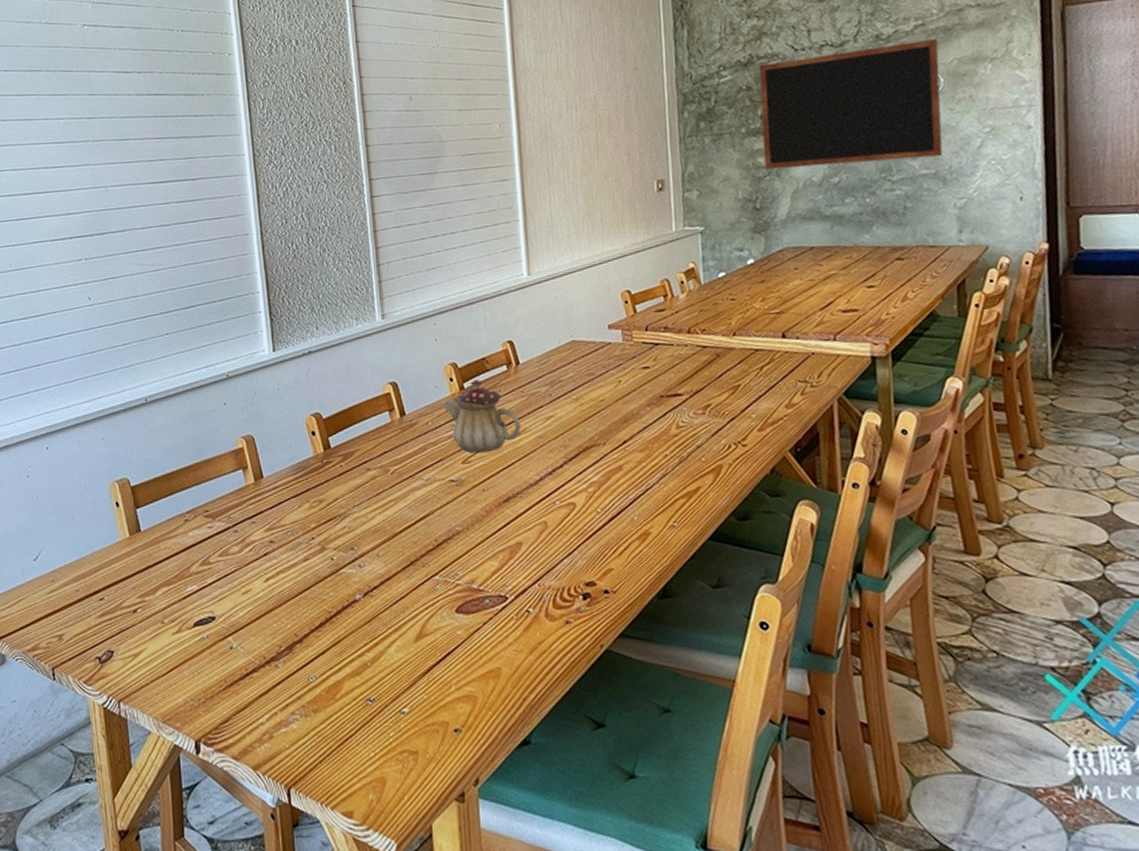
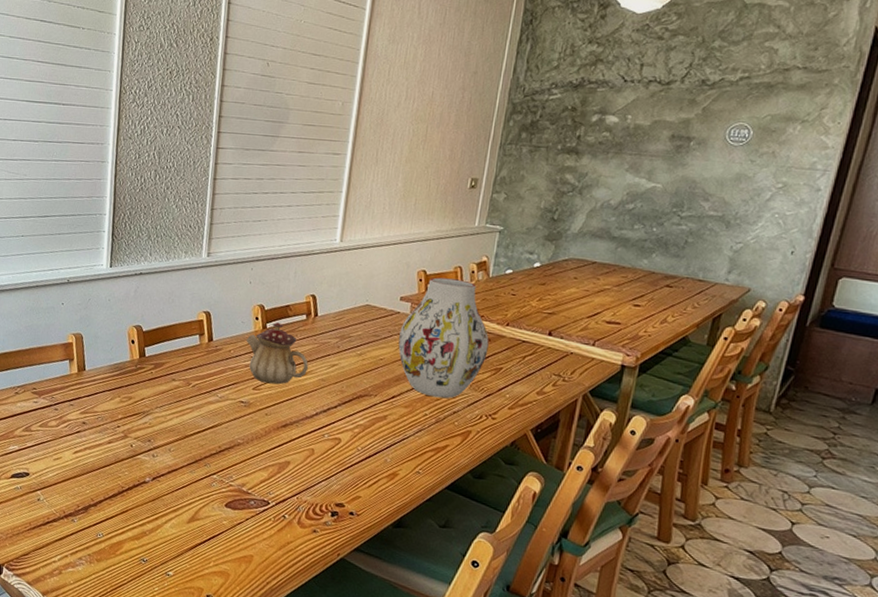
vase: none [615,293,720,434] -> present [398,277,489,399]
chalkboard: present [758,39,943,170] -> none [570,89,757,202]

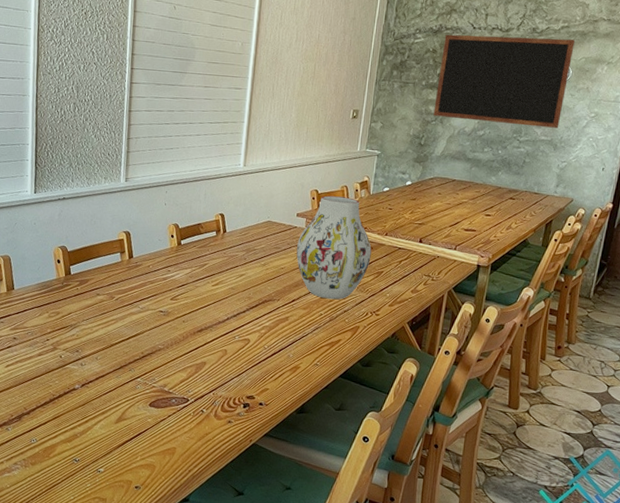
teapot: present [246,322,308,384] -> none [163,239,219,294]
chalkboard: none [570,89,757,202] -> present [433,34,575,128]

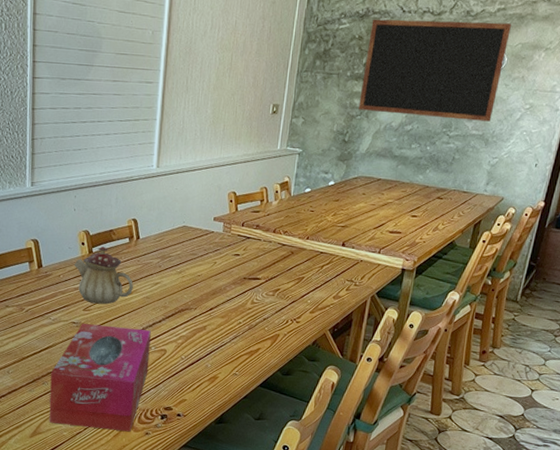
tissue box: none [134,312,235,420] -> present [49,324,151,432]
teapot: none [163,239,219,294] -> present [74,246,133,304]
vase: present [296,195,372,300] -> none [213,198,292,308]

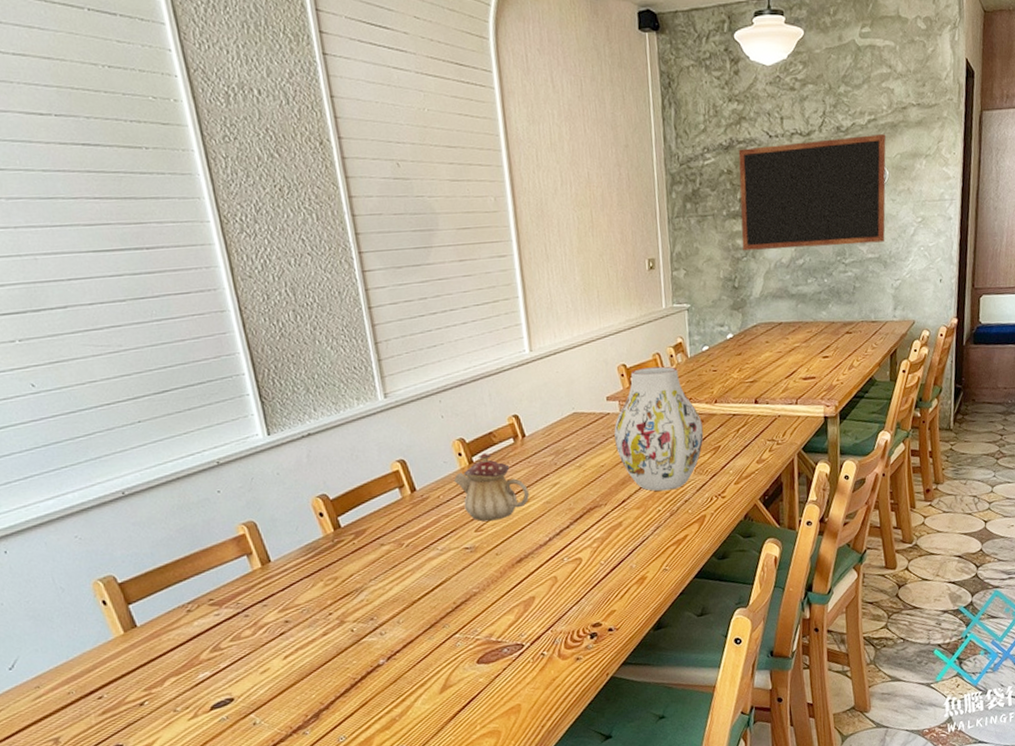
tissue box: present [49,324,151,432] -> none [450,539,566,671]
vase: none [213,198,292,308] -> present [614,366,704,492]

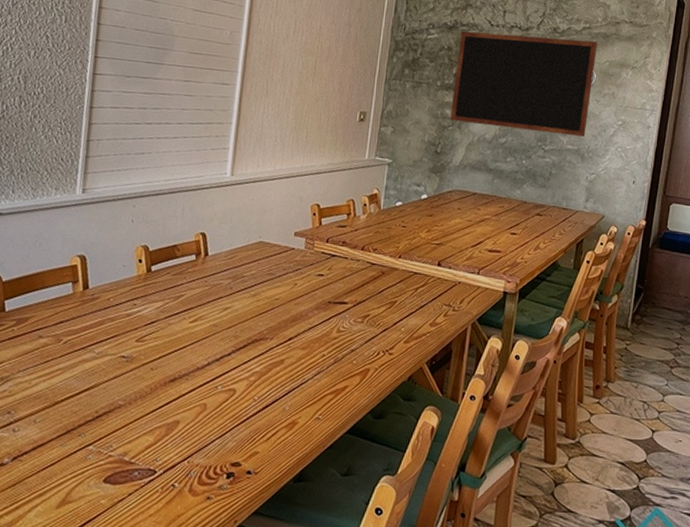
teapot: present [453,453,529,522] -> none [127,264,199,334]
vase: present [614,366,704,492] -> none [294,211,383,337]

